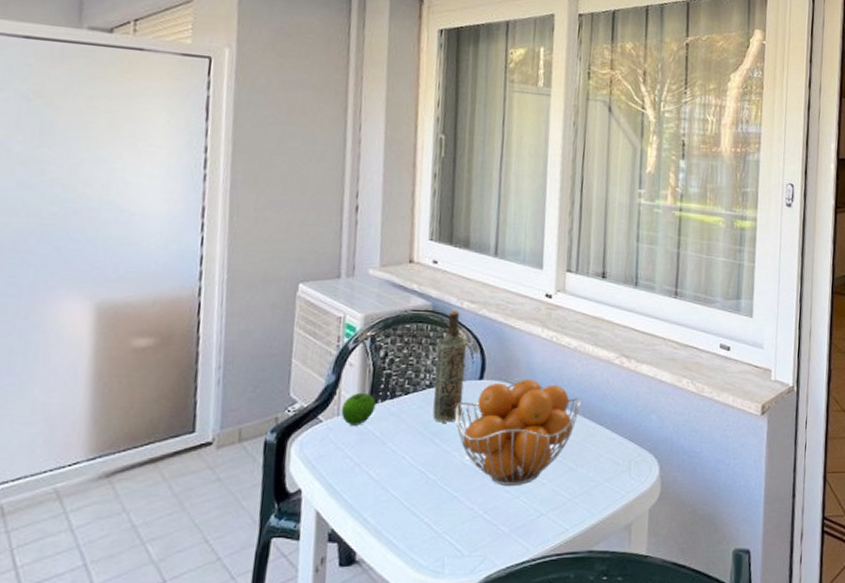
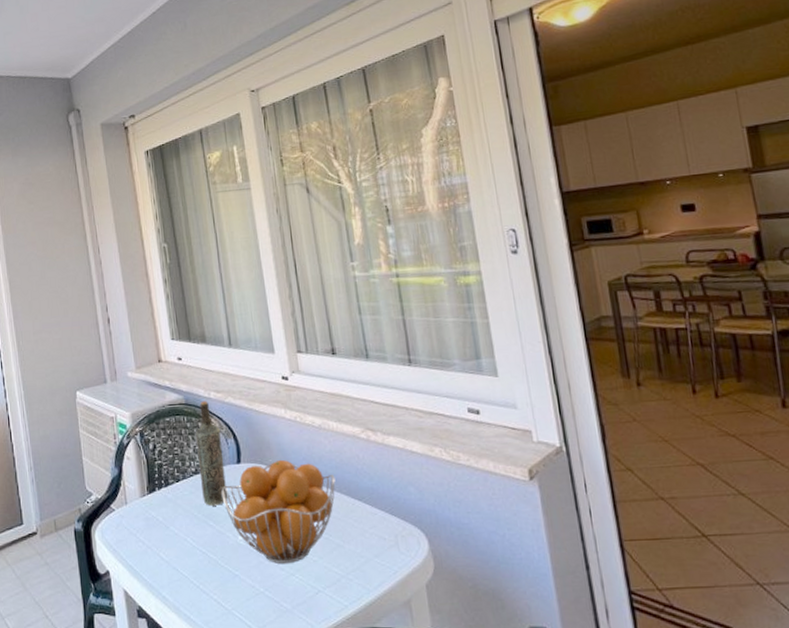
apple: present [341,392,376,425] -> none [127,482,155,512]

